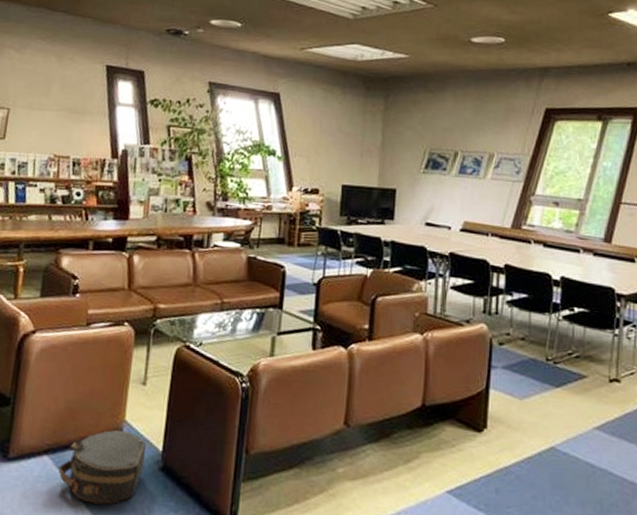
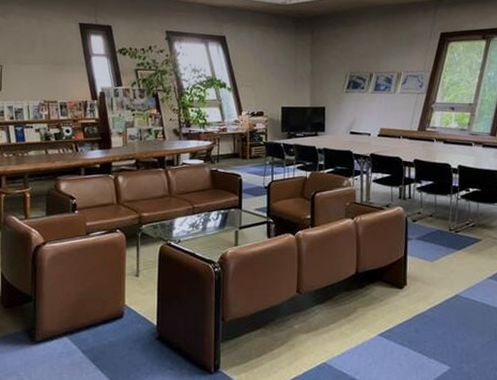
hat box: present [58,430,146,505] -> none [76,313,143,369]

